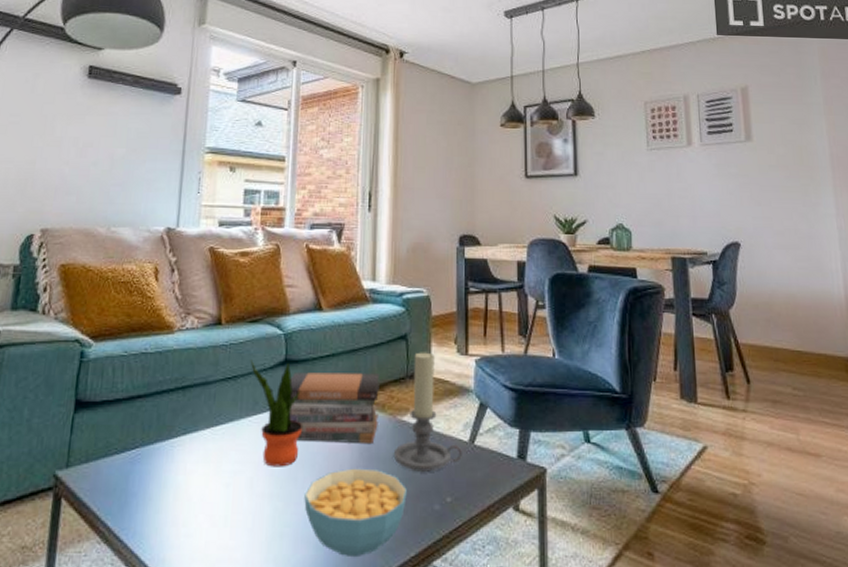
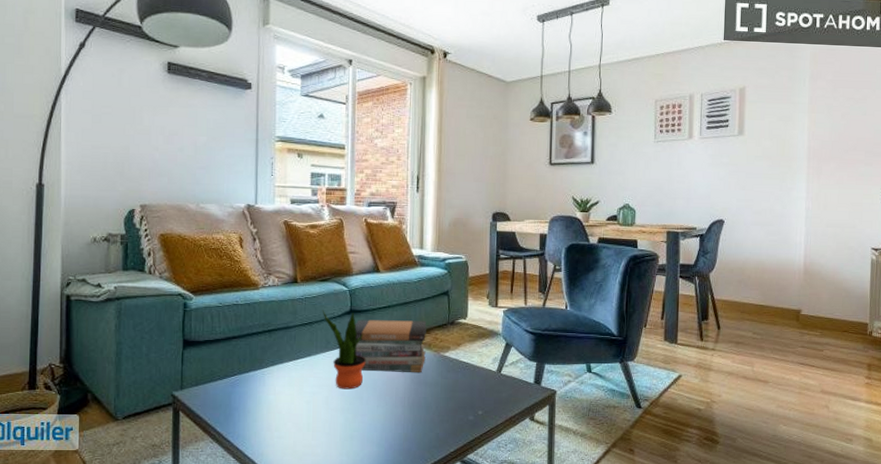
cereal bowl: present [304,468,407,558] -> none [368,390,448,453]
candle holder: present [393,352,462,473] -> none [437,304,491,394]

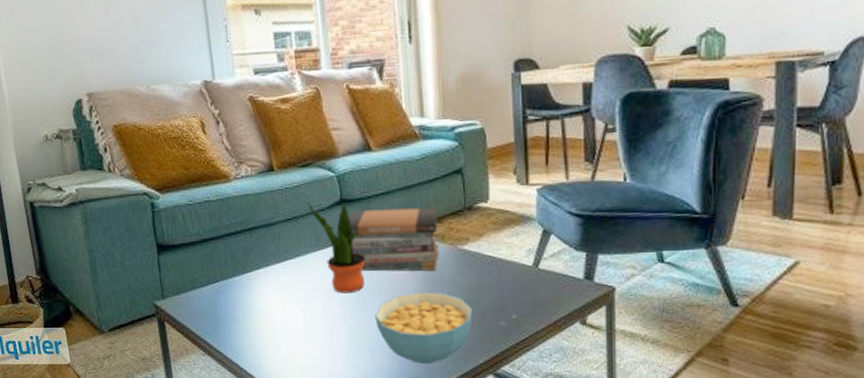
cereal bowl: none [368,390,448,453] -> present [375,292,473,365]

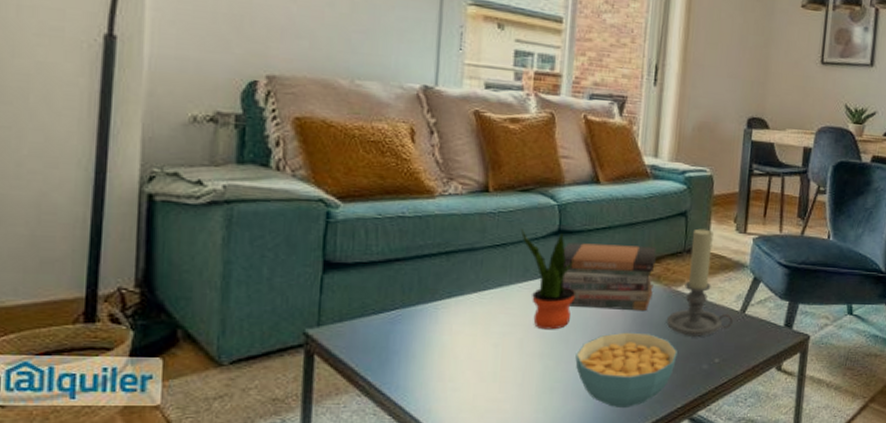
candle holder: none [456,184,526,295] -> present [666,228,733,338]

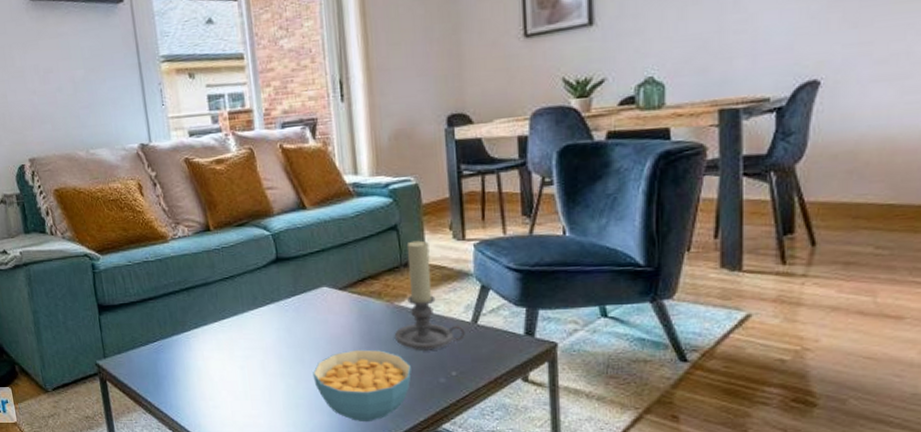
potted plant: present [520,228,575,330] -> none [243,260,302,352]
book stack: present [562,242,657,310] -> none [284,264,376,329]

